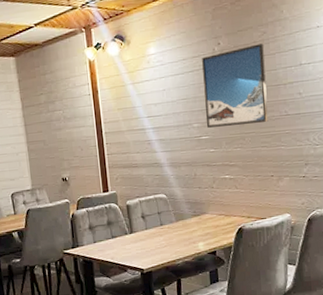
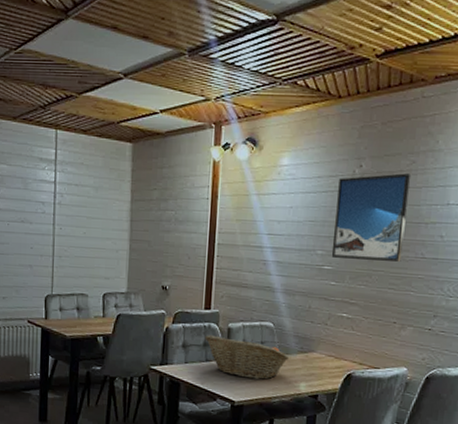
fruit basket: none [107,212,186,247] -> present [205,335,290,380]

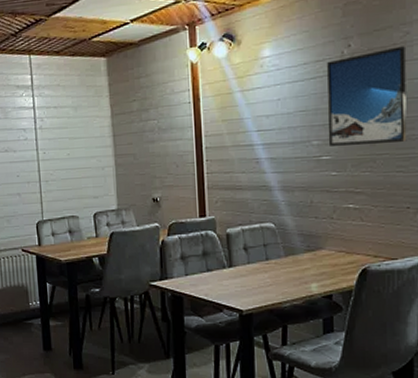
fruit basket: present [205,335,290,380] -> none [203,243,297,285]

